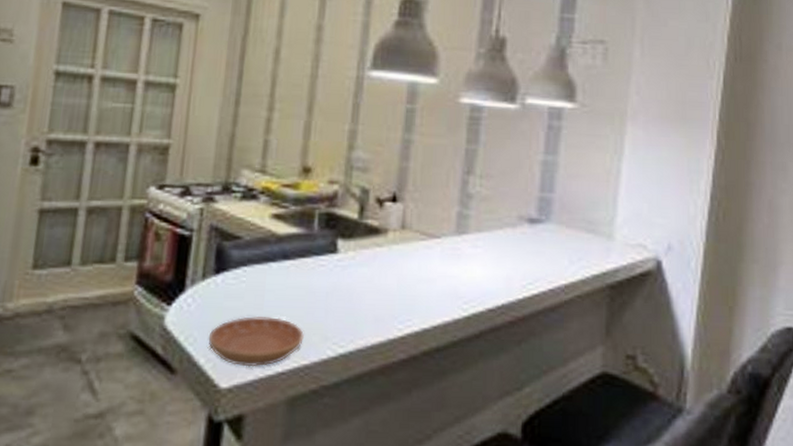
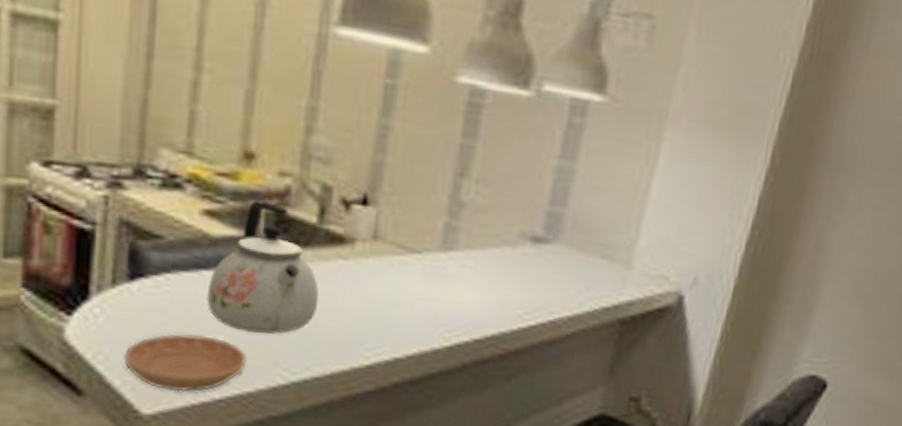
kettle: none [273,203,361,313] -> present [206,200,319,334]

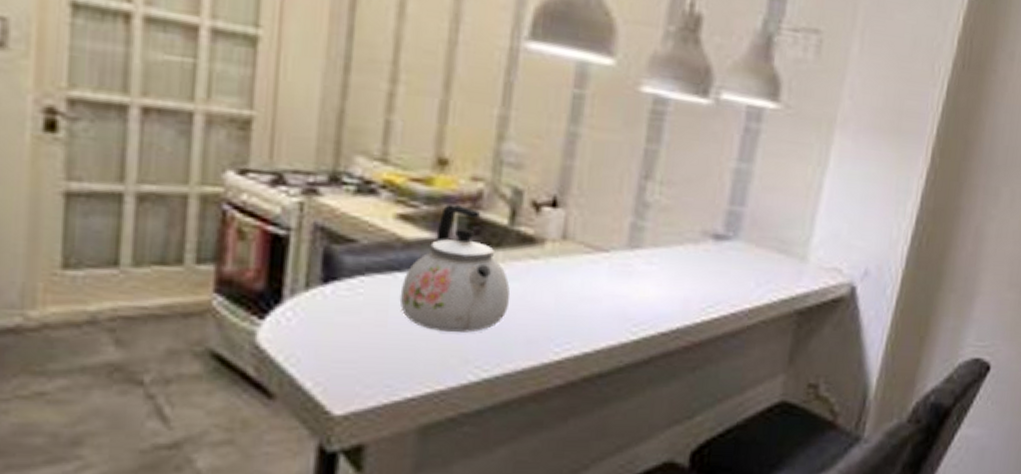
saucer: present [123,334,247,392] -> none [315,335,439,392]

